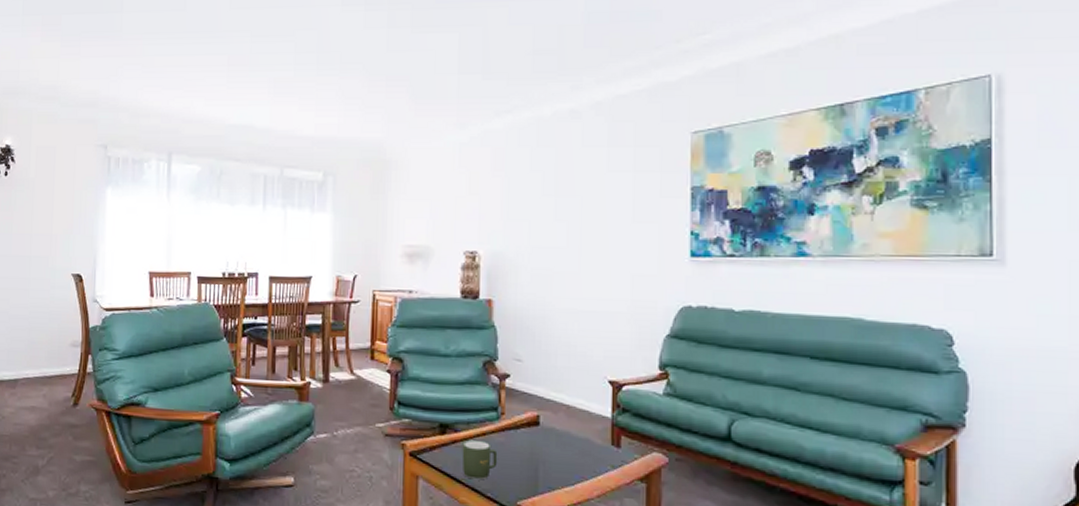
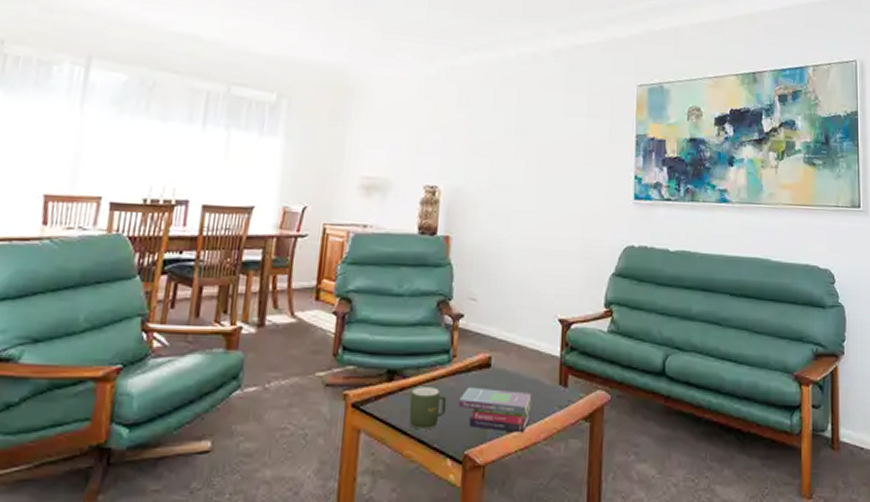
books: none [509,442,583,489] -> present [458,386,532,433]

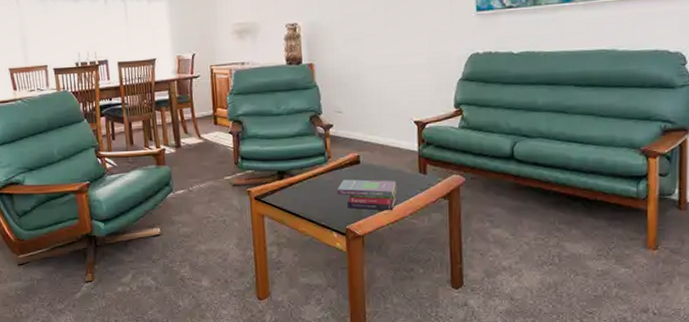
mug: present [409,387,447,430] -> none [298,181,328,213]

